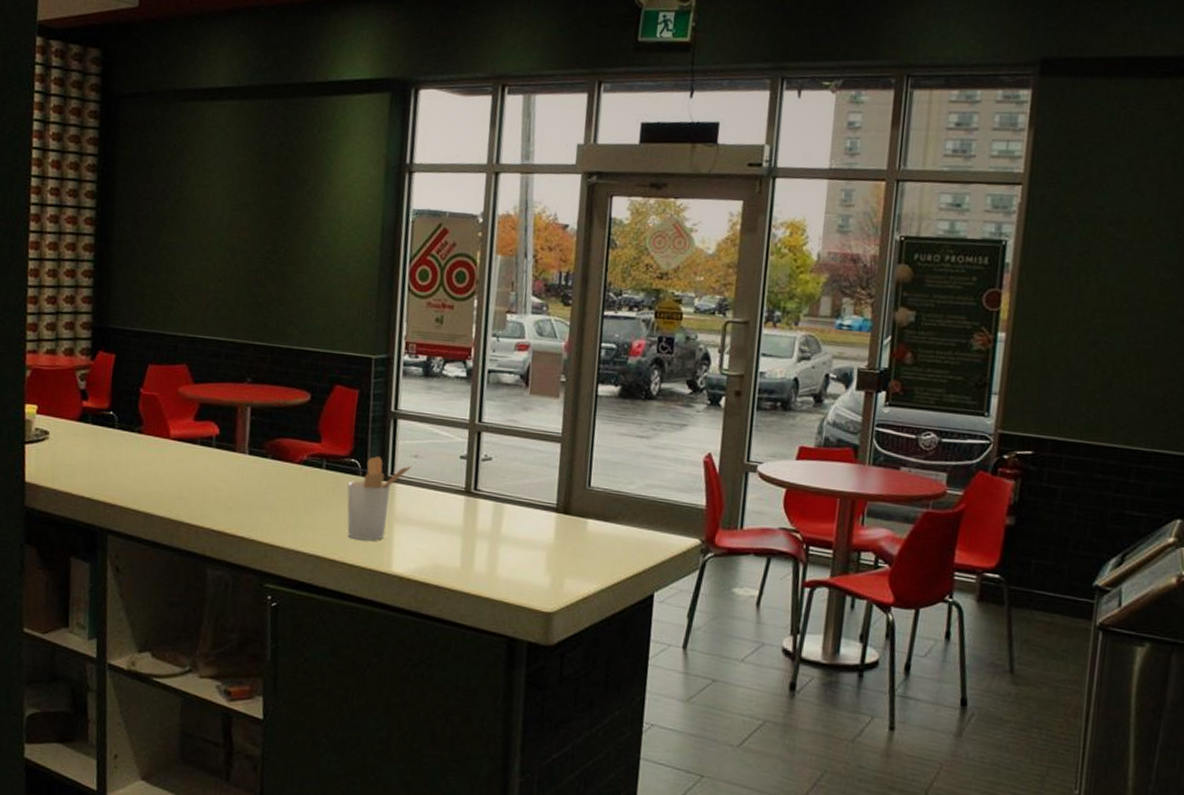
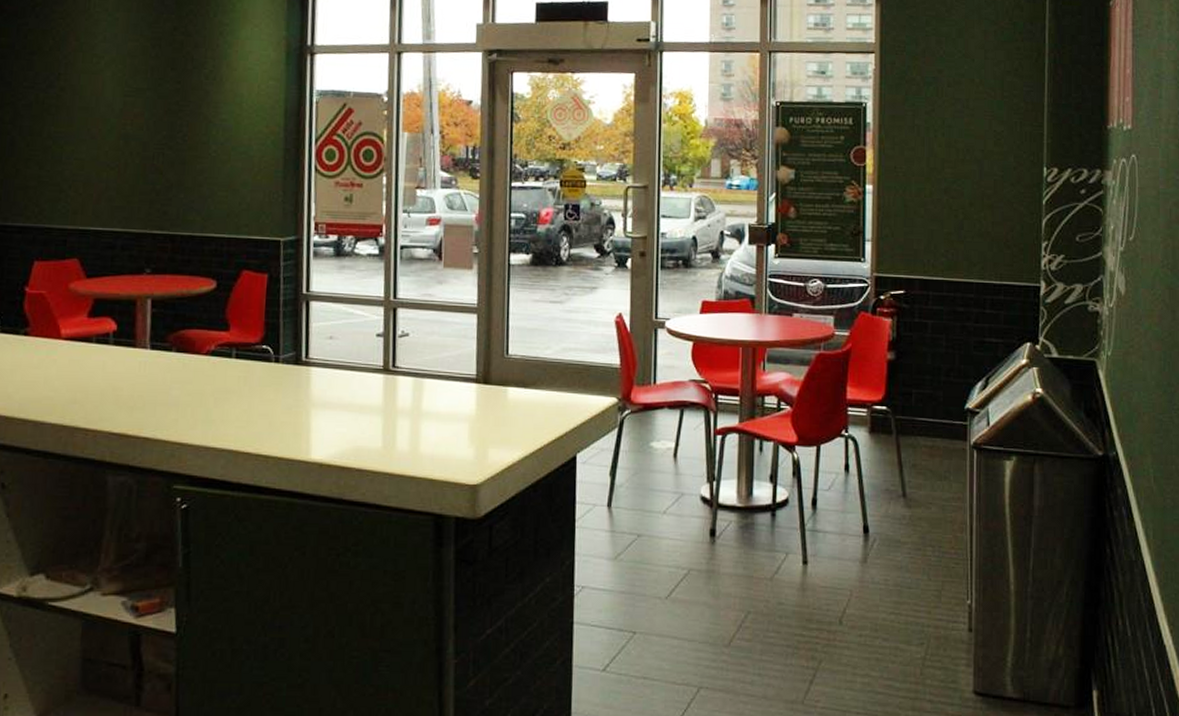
utensil holder: present [347,456,413,541] -> none [259,341,328,428]

